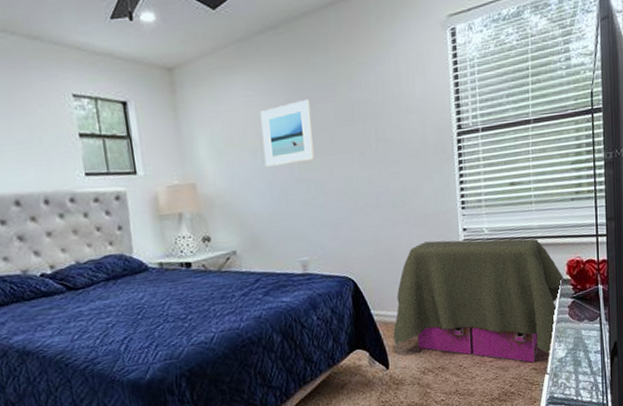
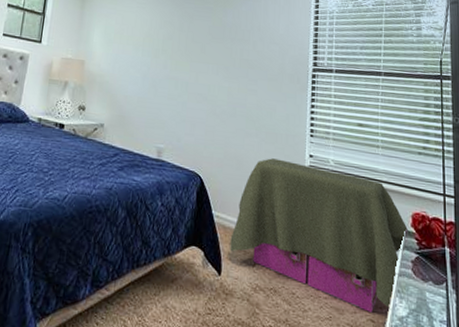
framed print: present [260,98,315,167] -> none [143,15,190,64]

